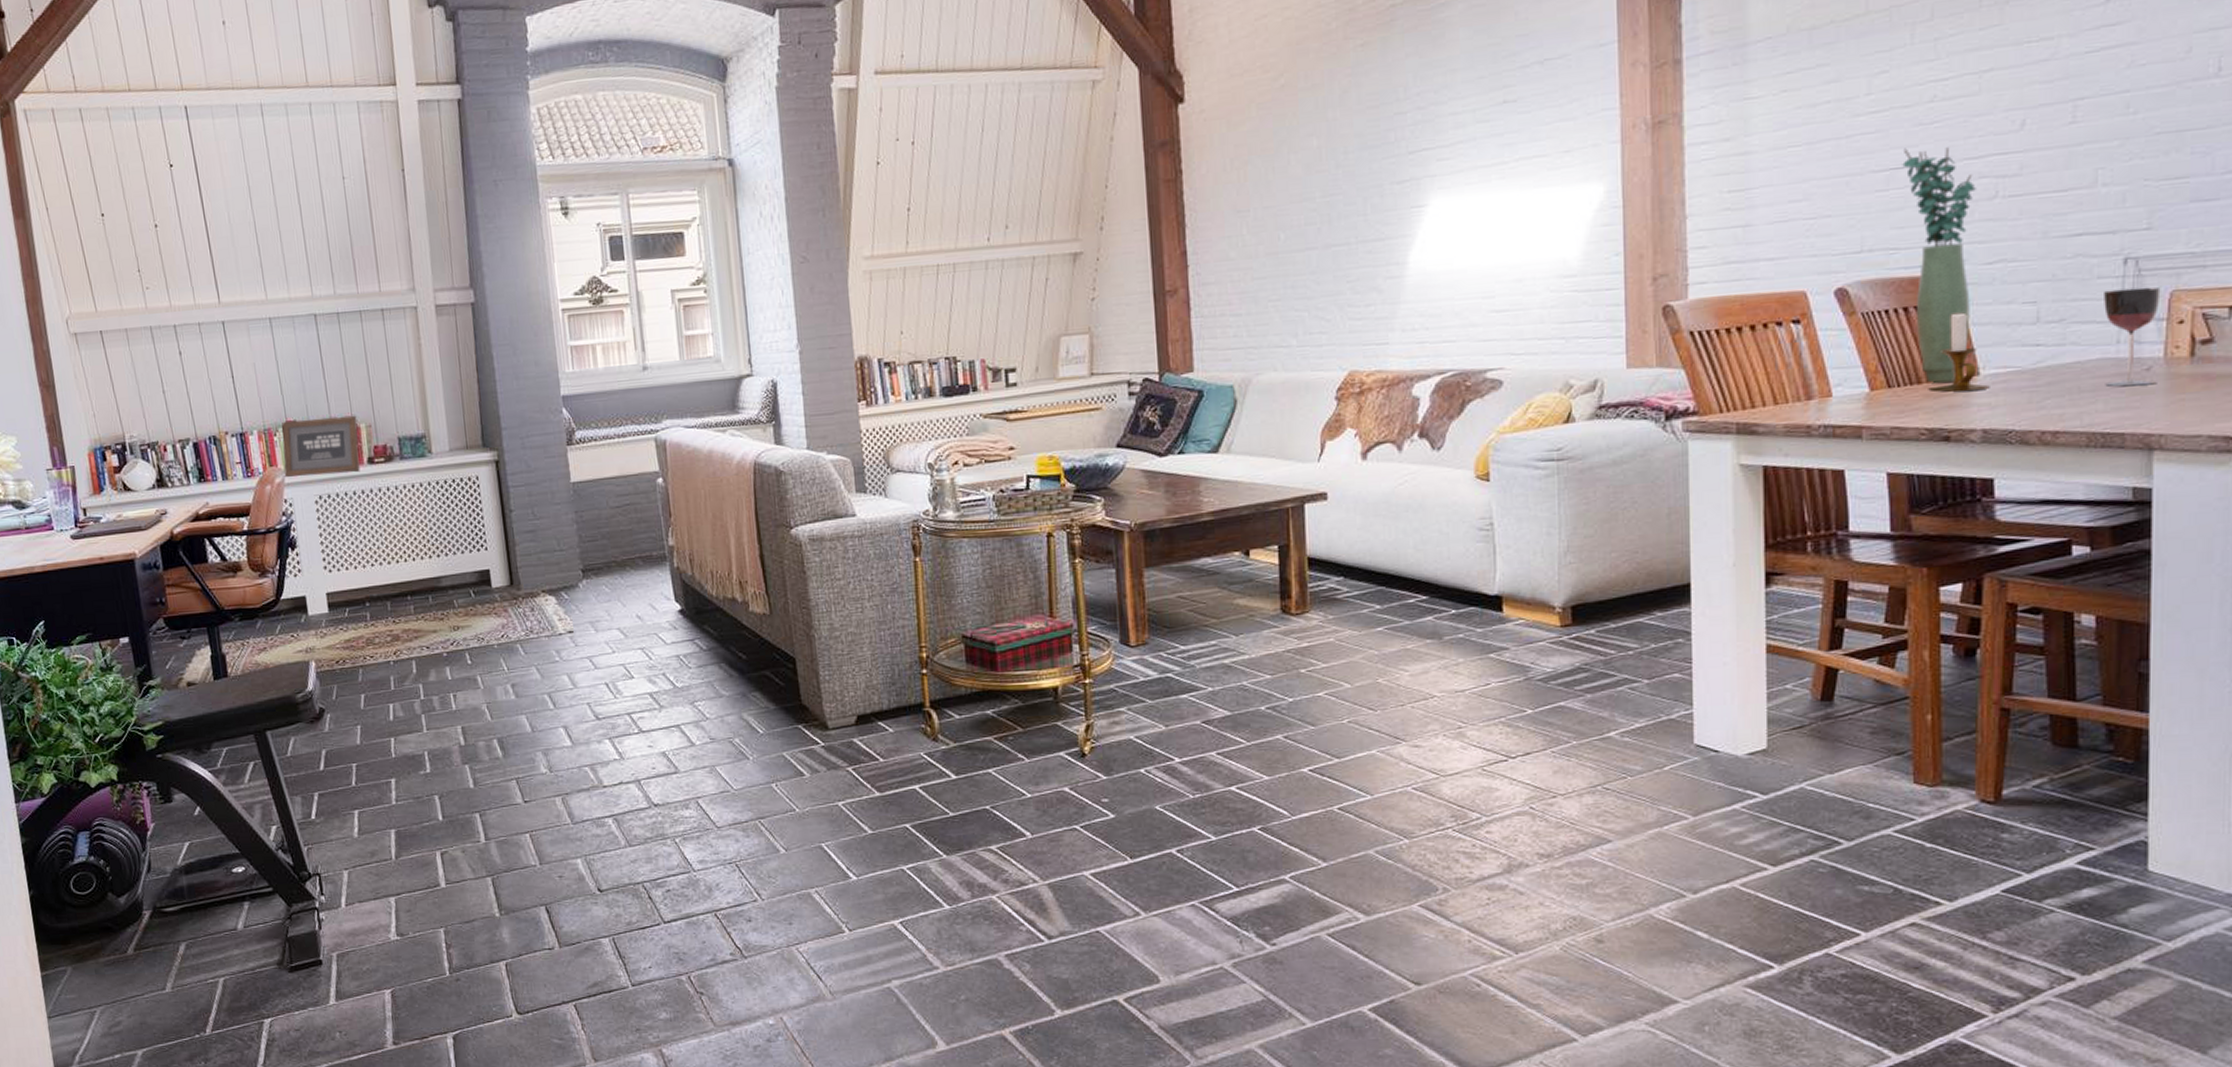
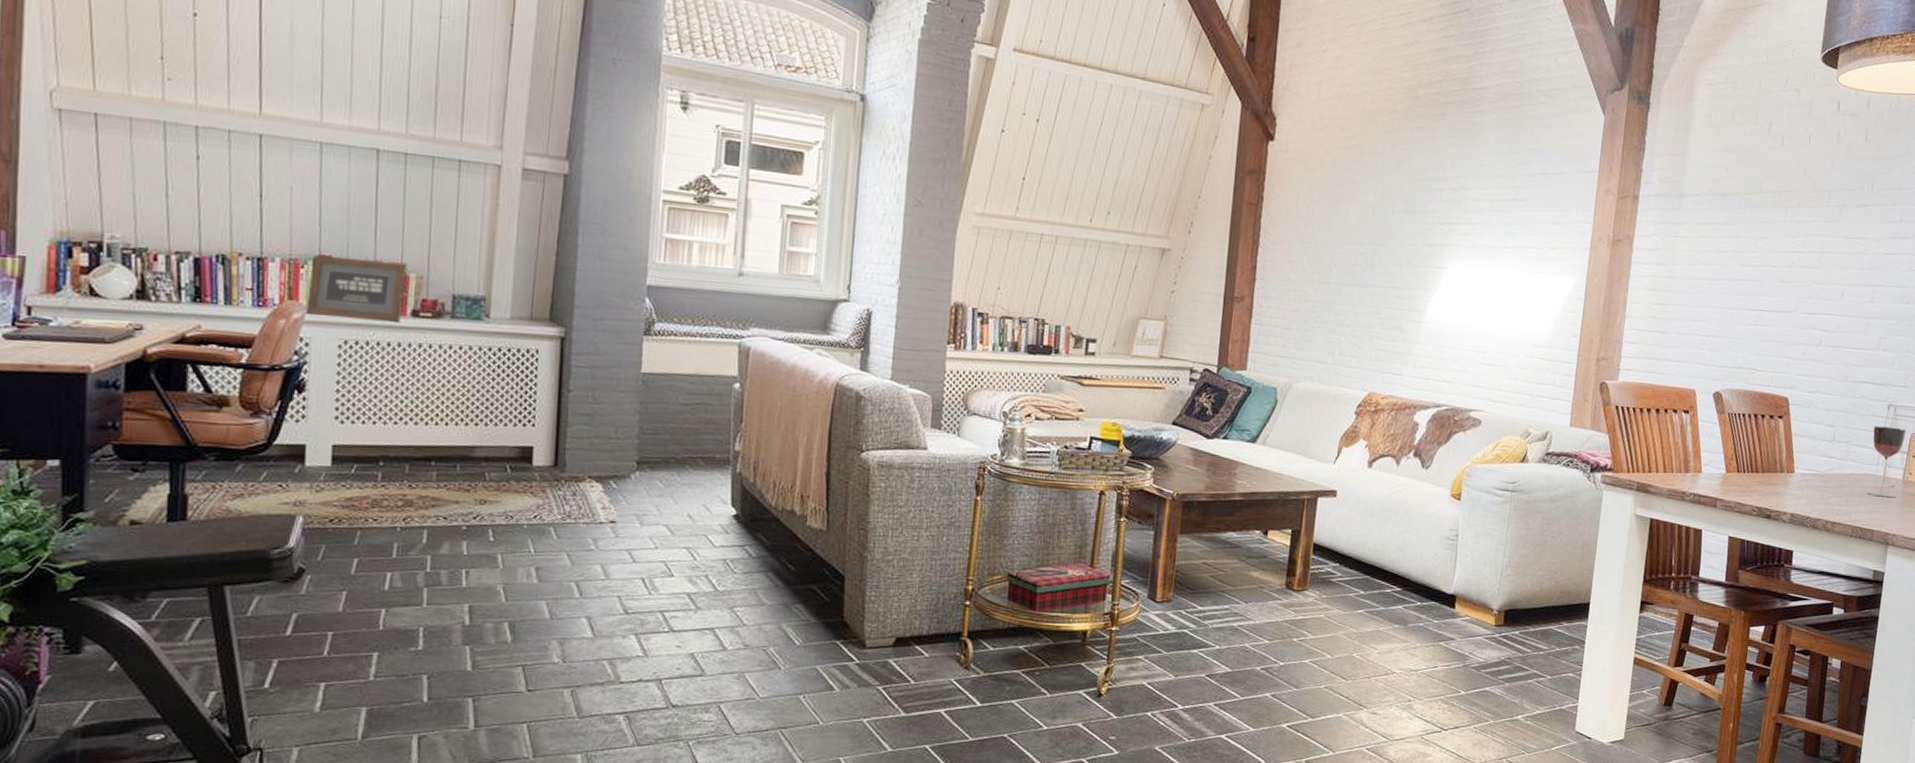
vase: present [1902,147,1976,383] -> none [1759,297,1809,475]
candlestick: present [1928,312,1990,392] -> none [1762,424,1800,484]

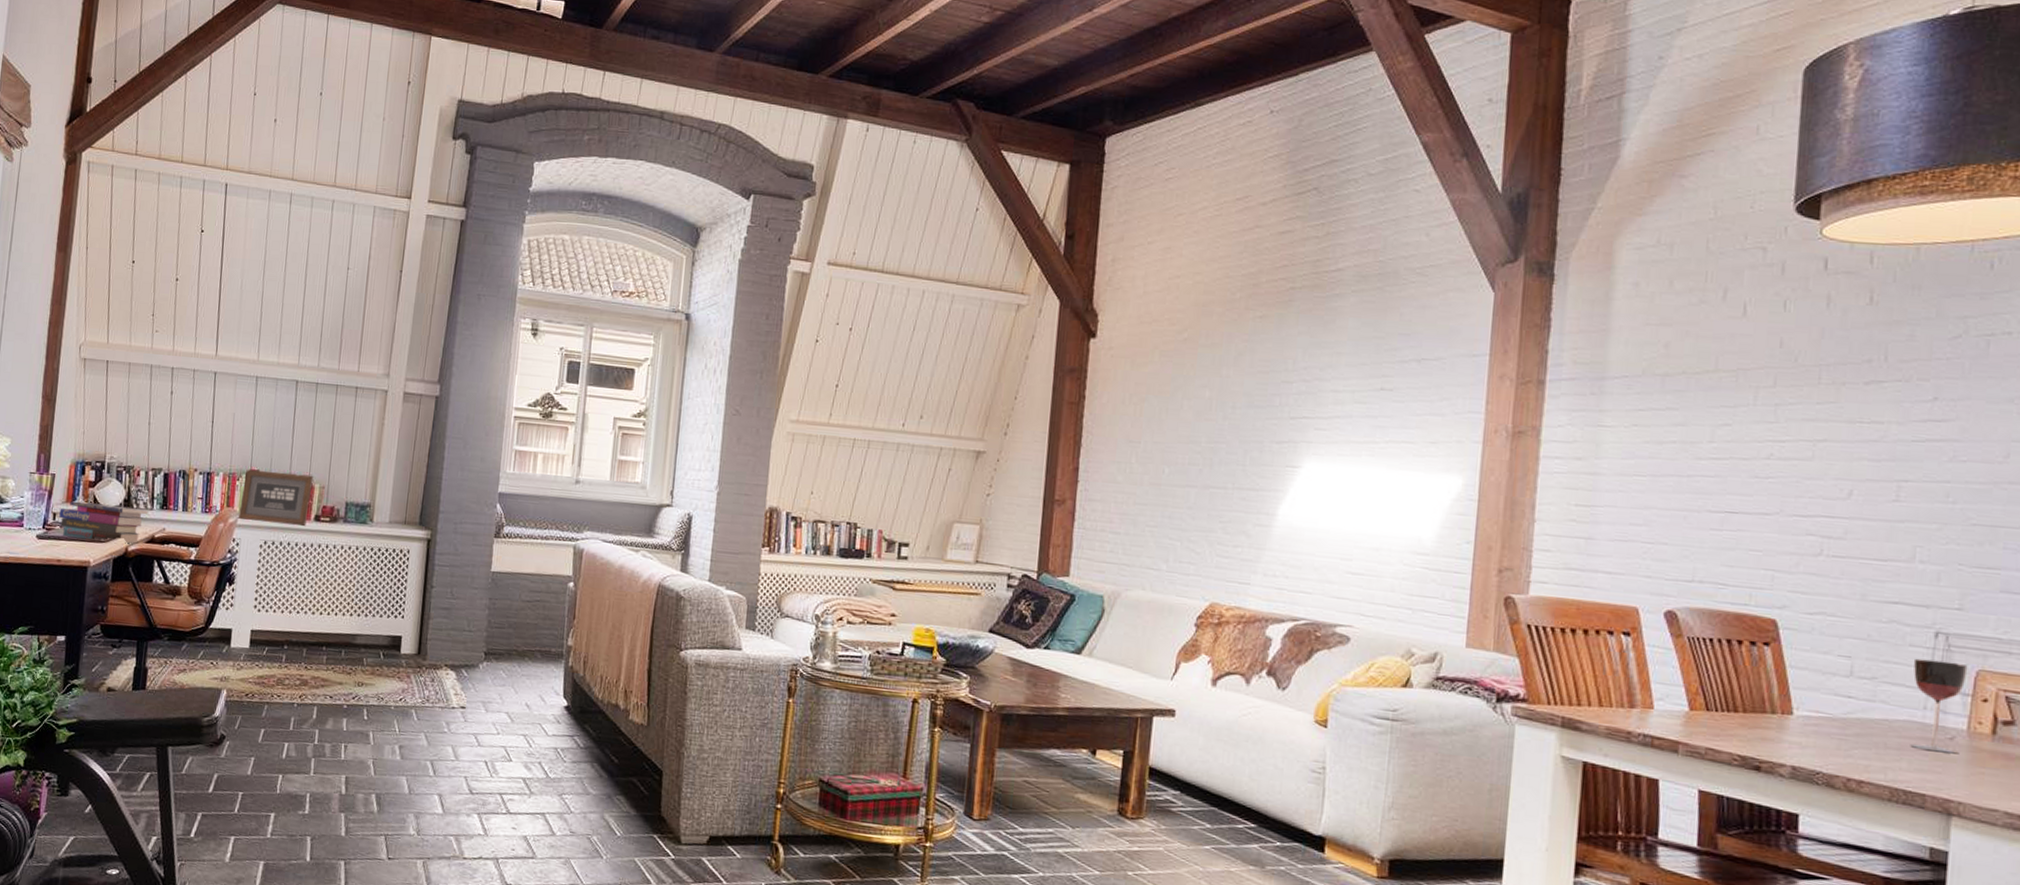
books: none [37,291,174,345] -> present [59,501,149,544]

